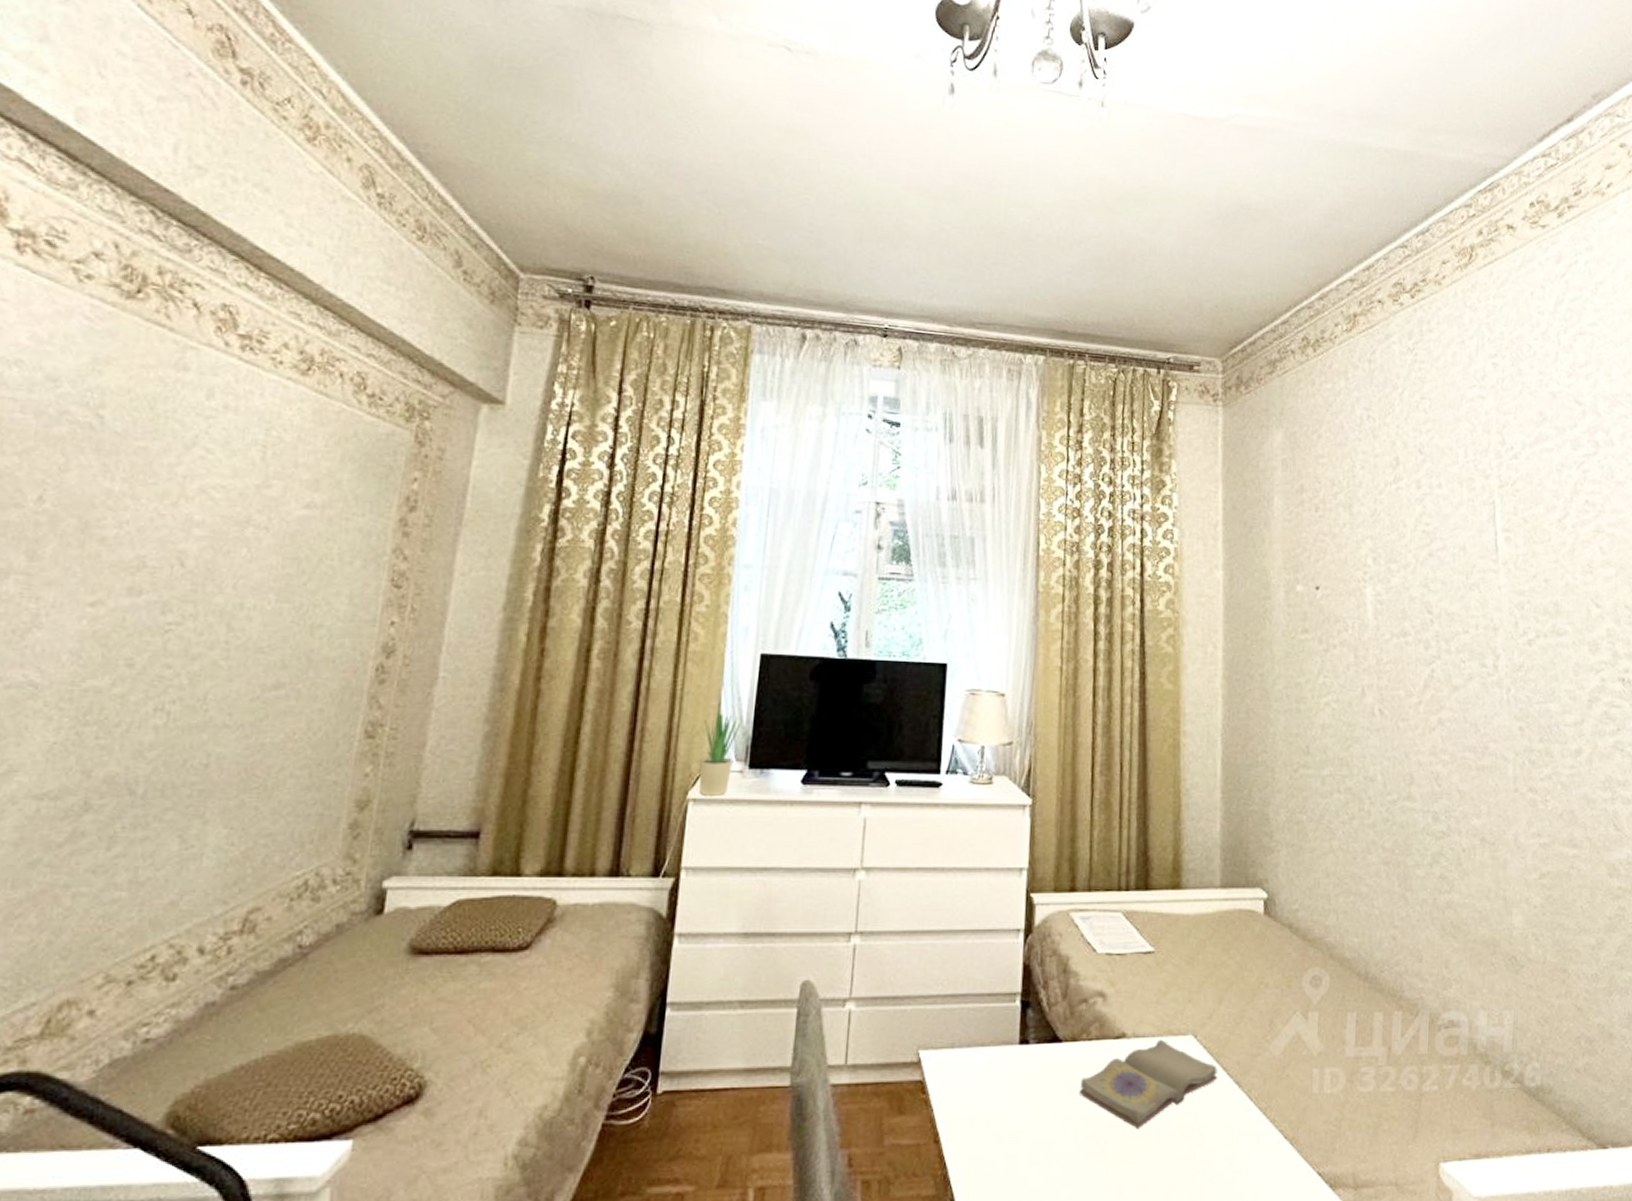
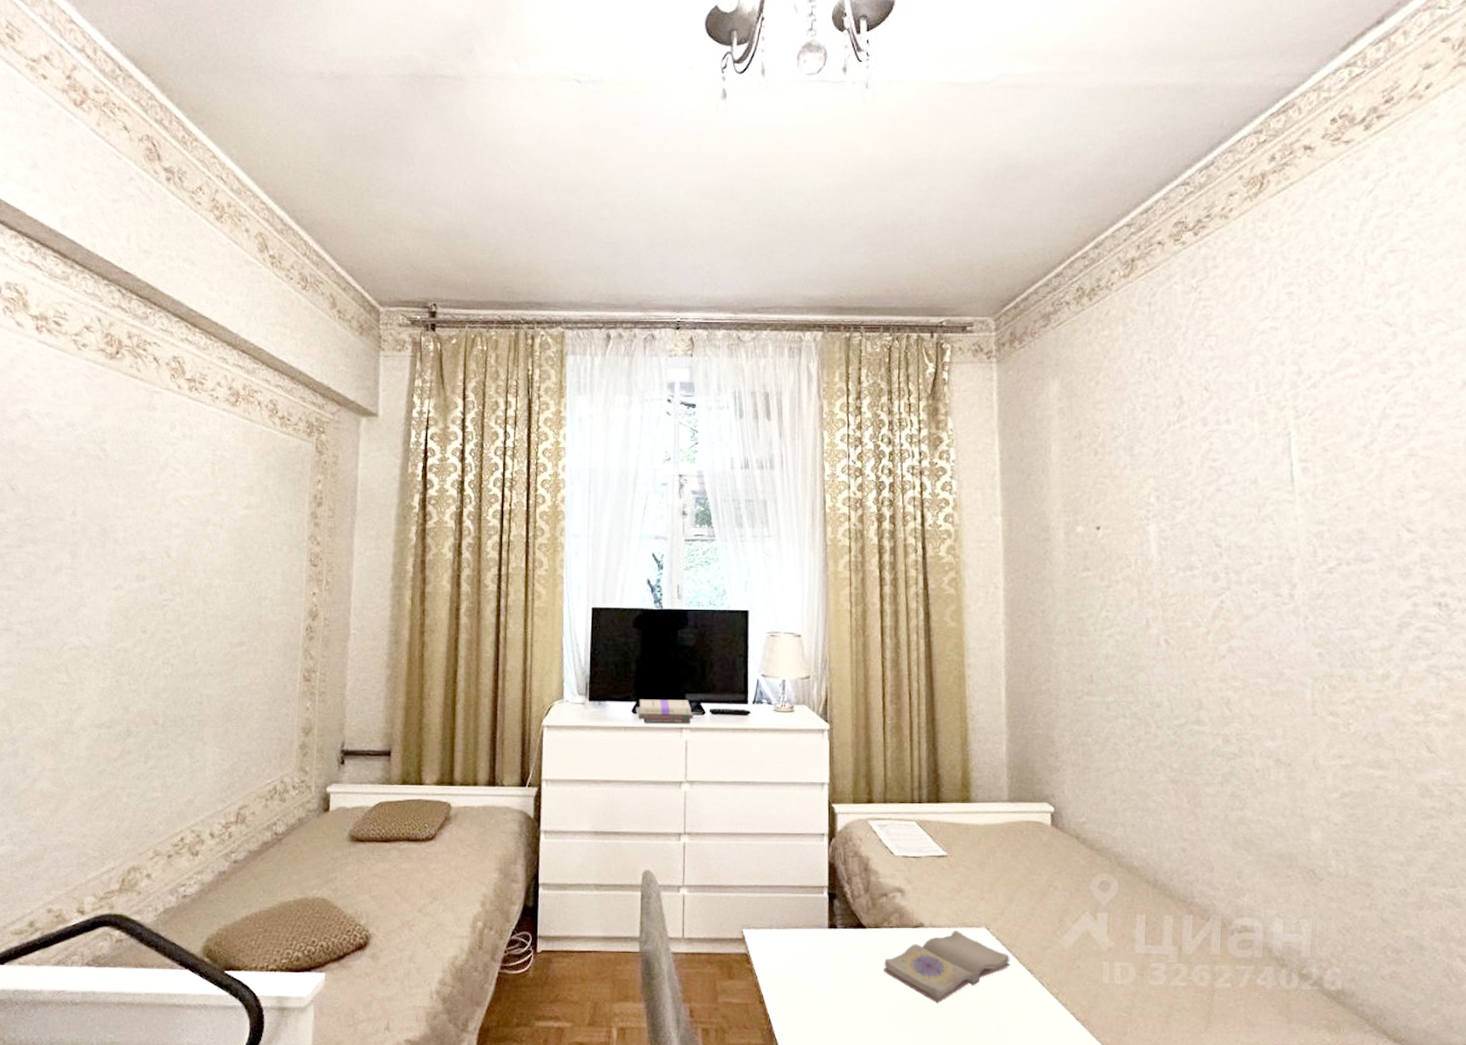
potted plant: present [698,704,743,797] -> none [550,649,582,724]
books: none [805,767,876,799] -> present [635,699,694,725]

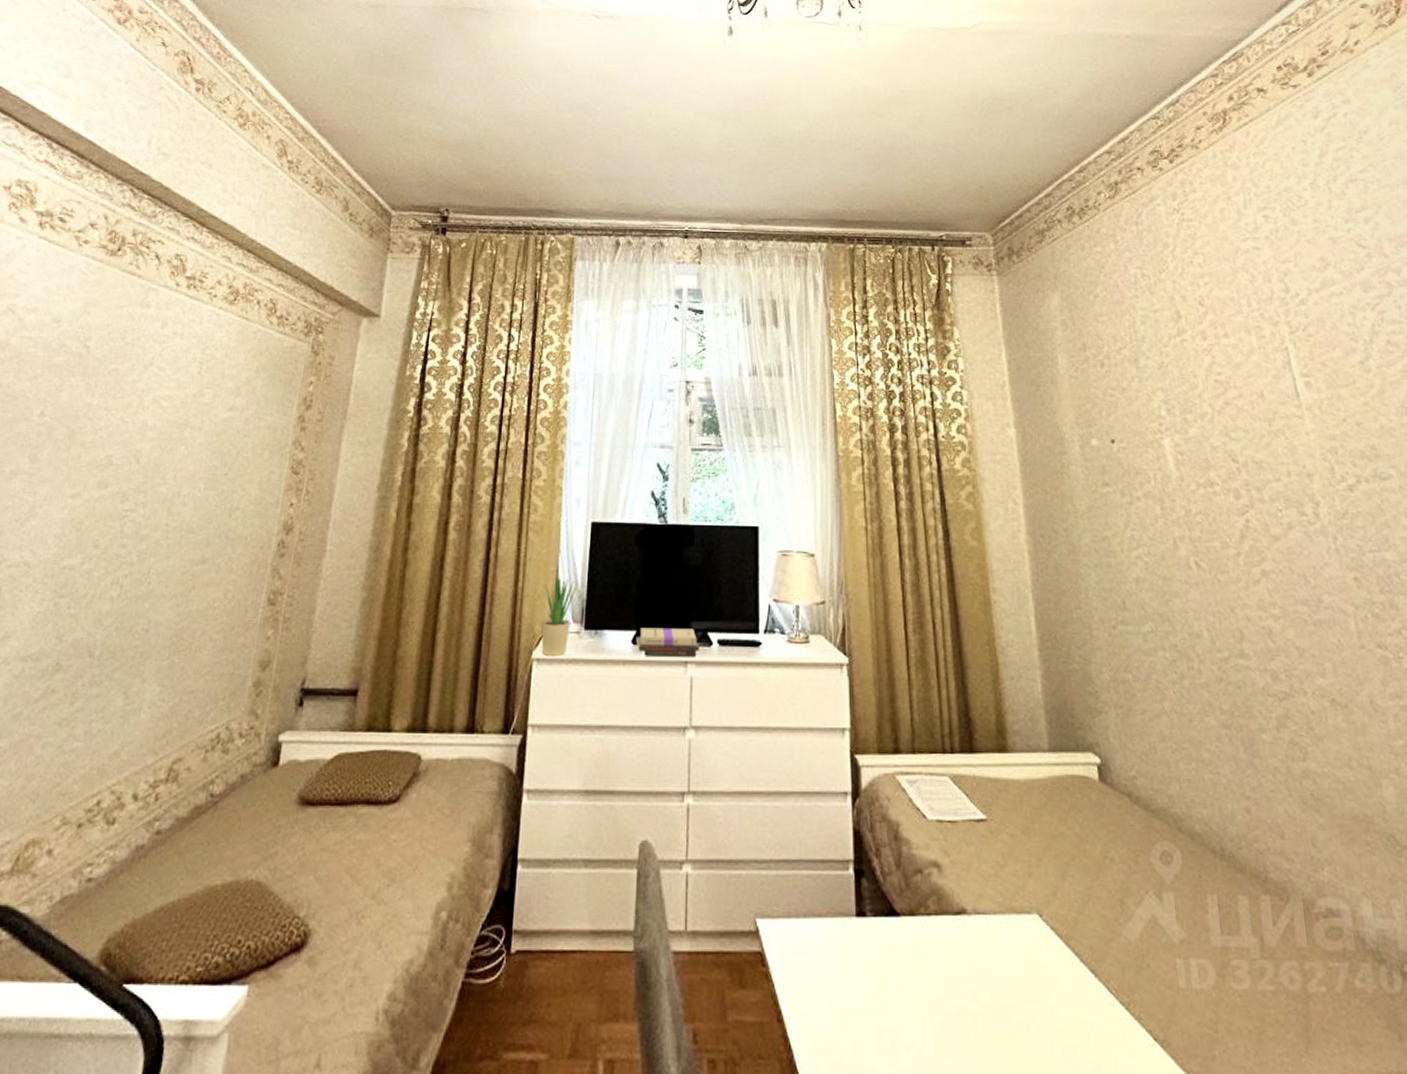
potted plant: none [550,649,582,724] -> present [541,569,578,657]
diary: present [884,930,1011,1003] -> none [923,917,1071,1018]

